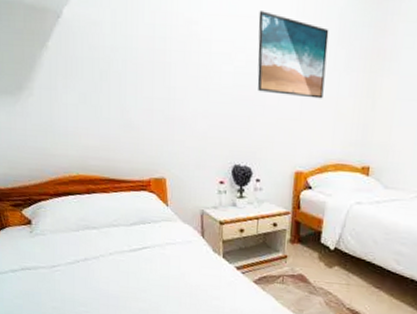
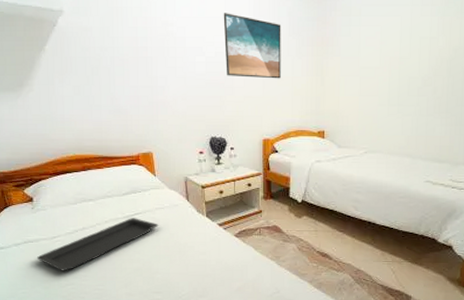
serving tray: none [34,251,169,305] -> present [36,218,159,271]

